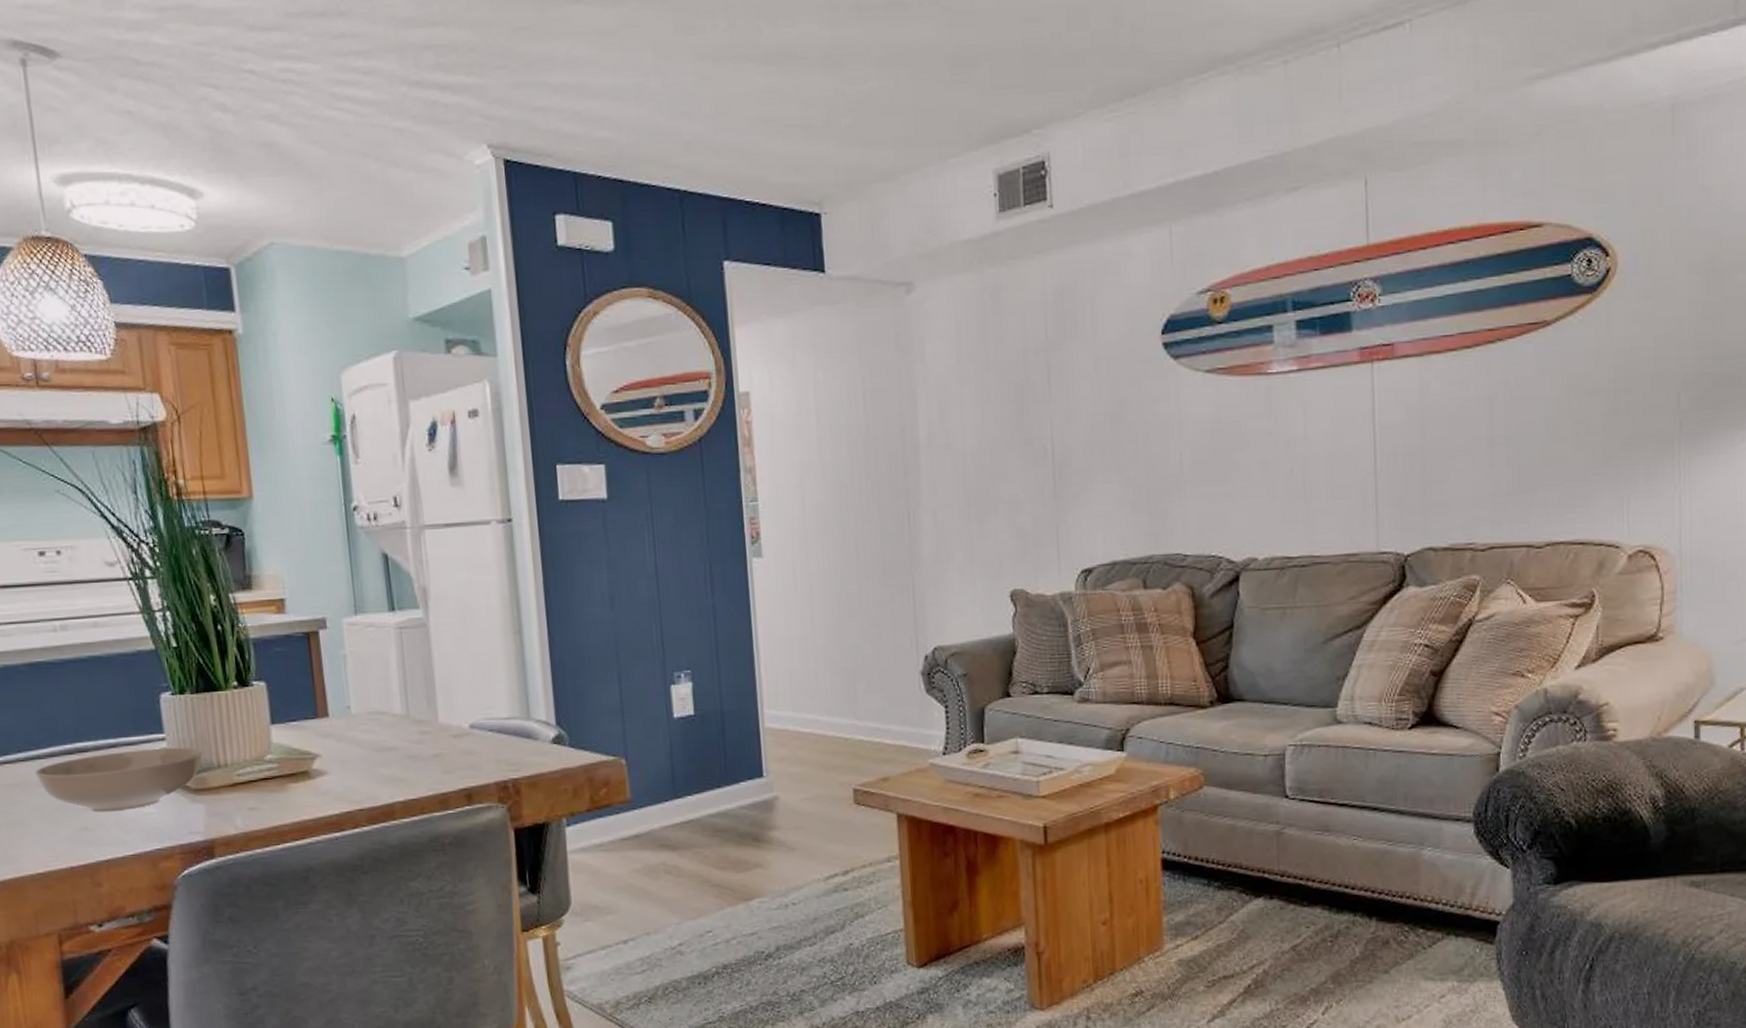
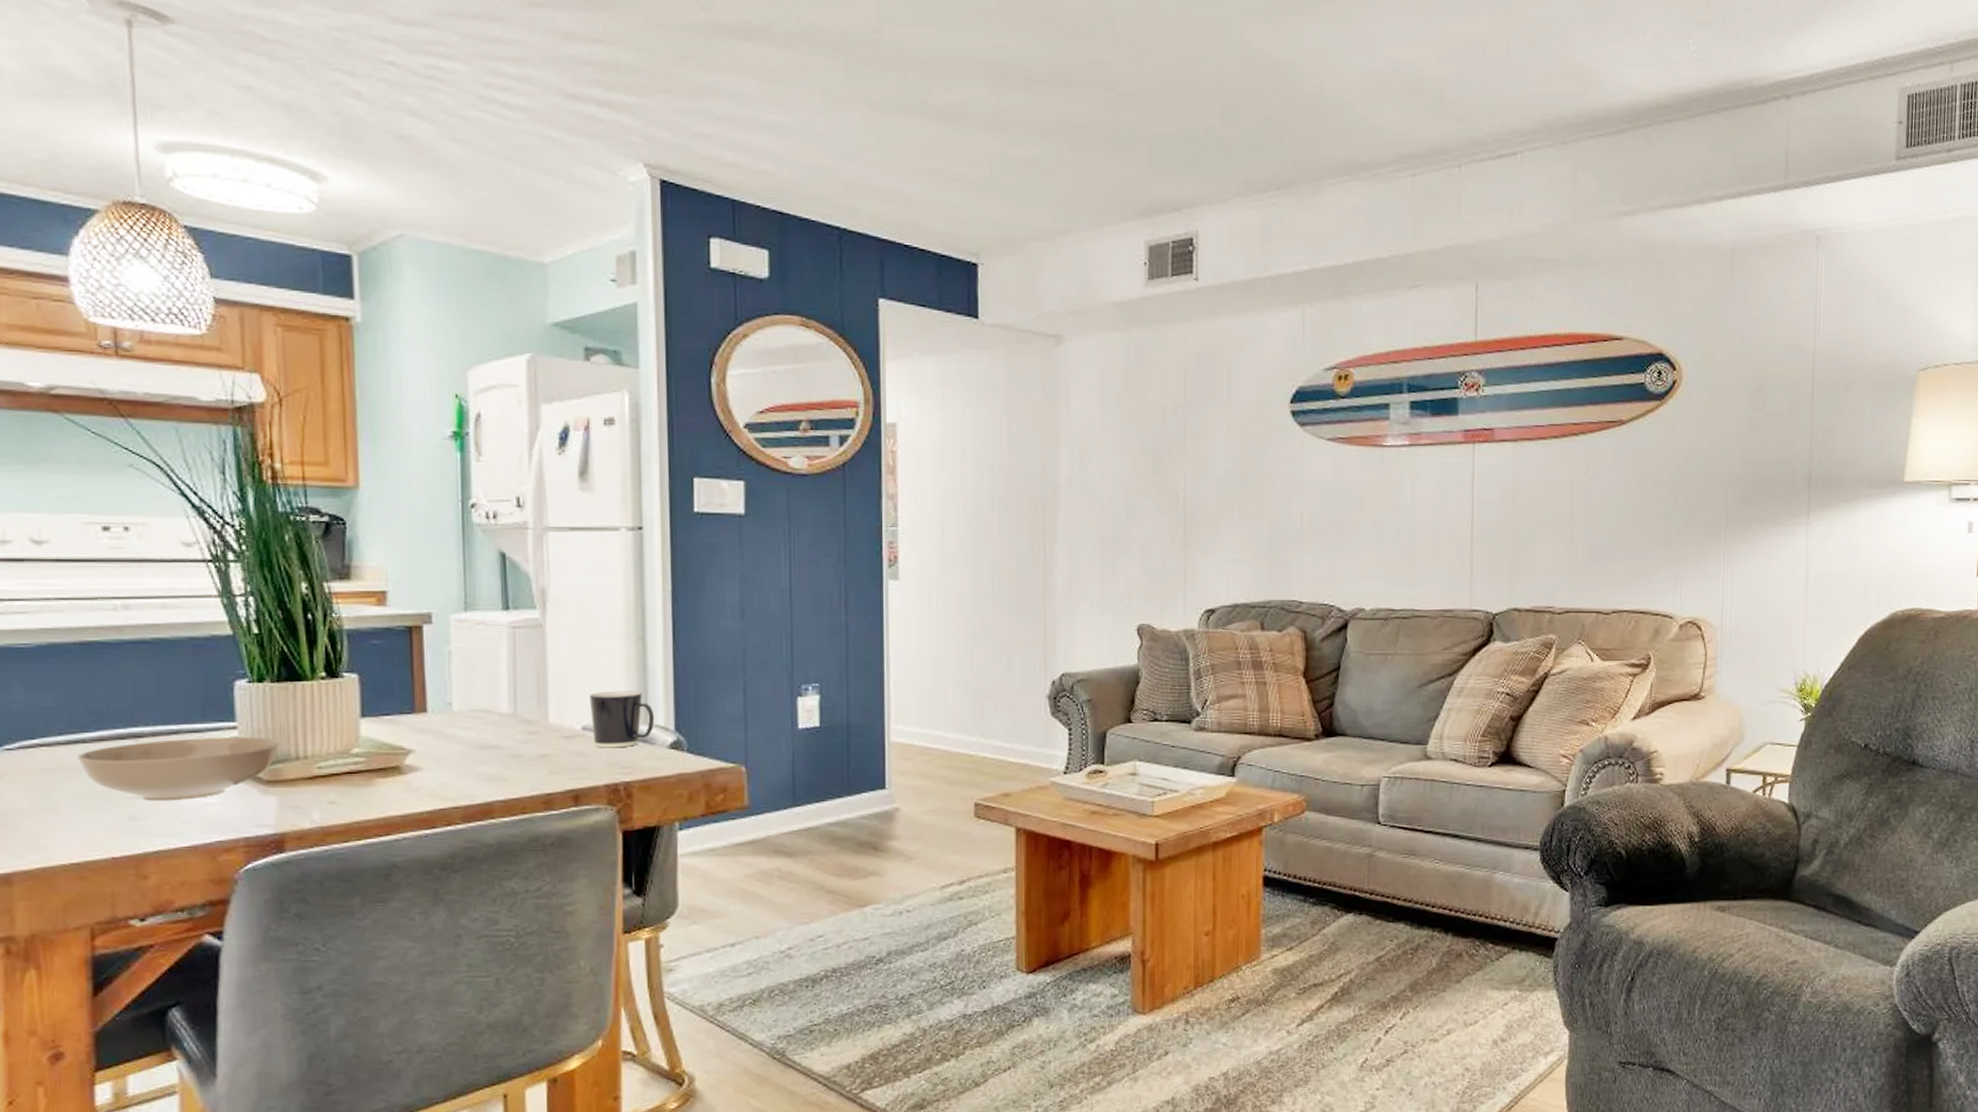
mug: none [473,686,537,746] -> present [589,691,655,748]

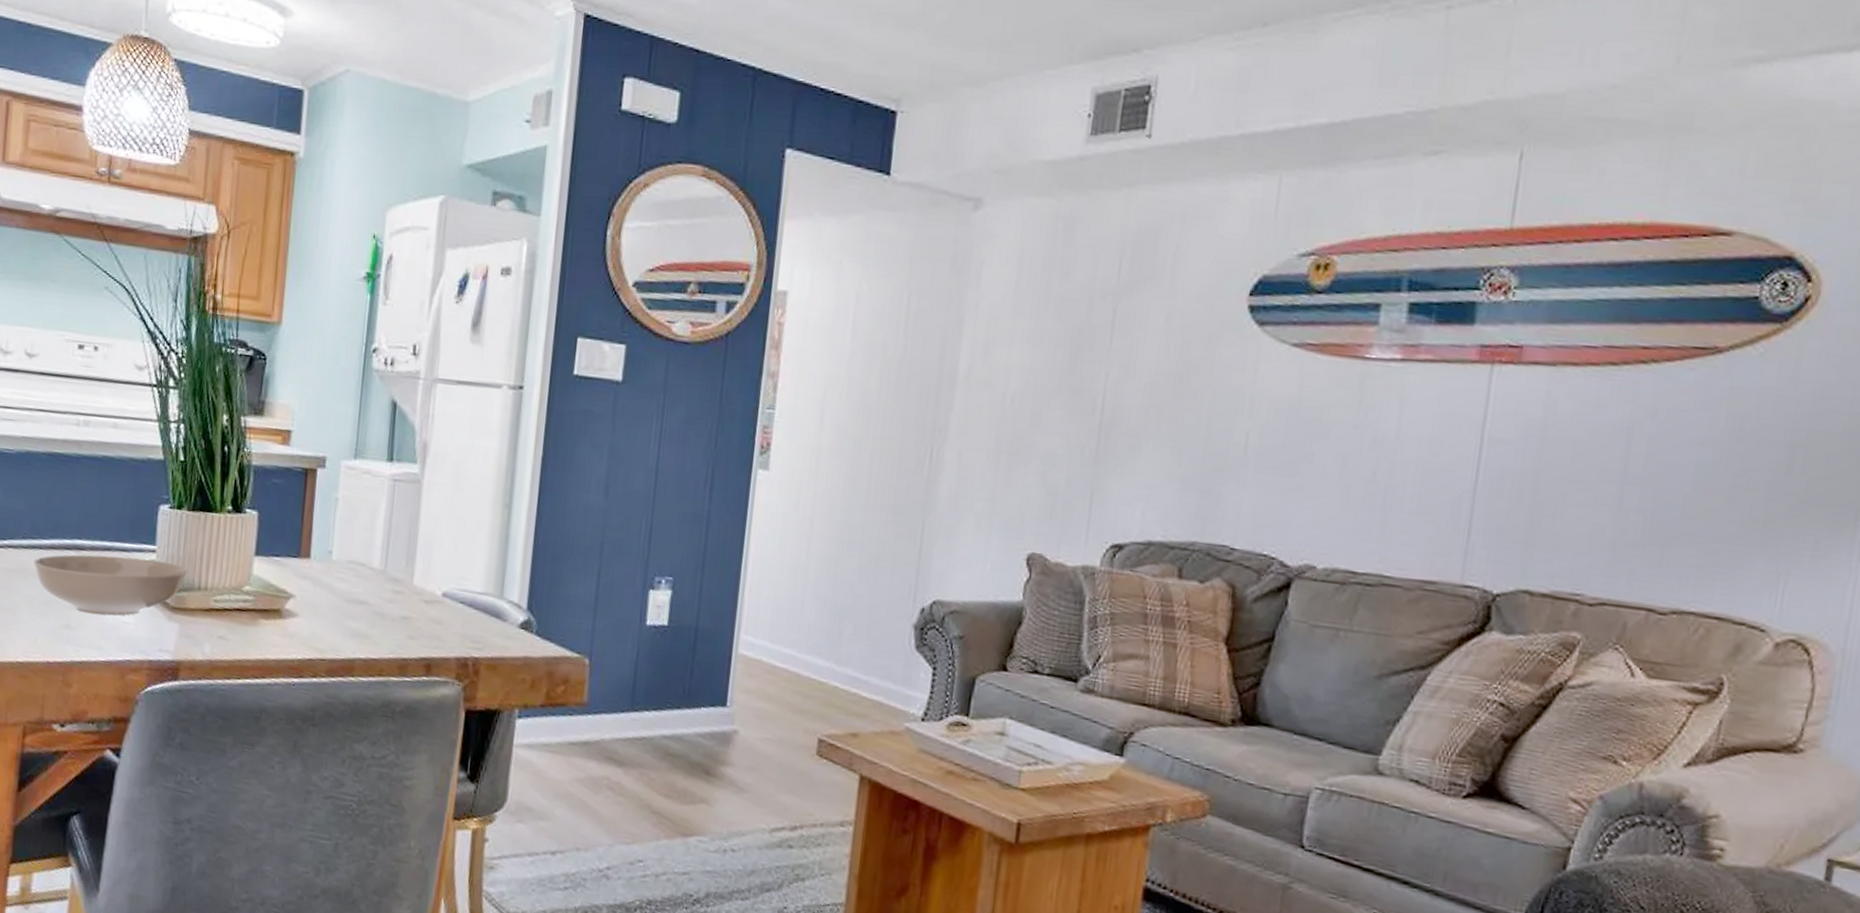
mug: present [589,691,655,748] -> none [451,558,510,621]

